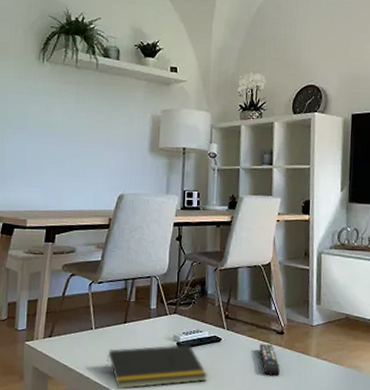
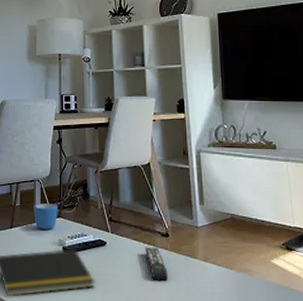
mug: none [149,299,174,325] -> present [34,203,58,230]

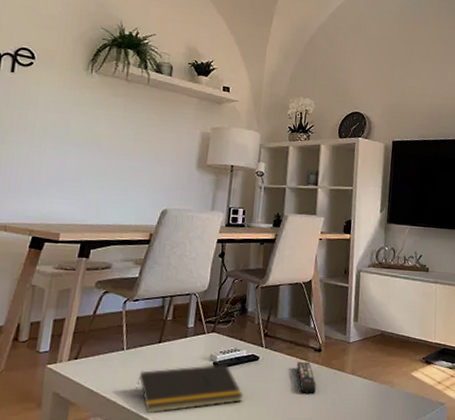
mug: present [34,203,58,230] -> none [186,318,213,344]

